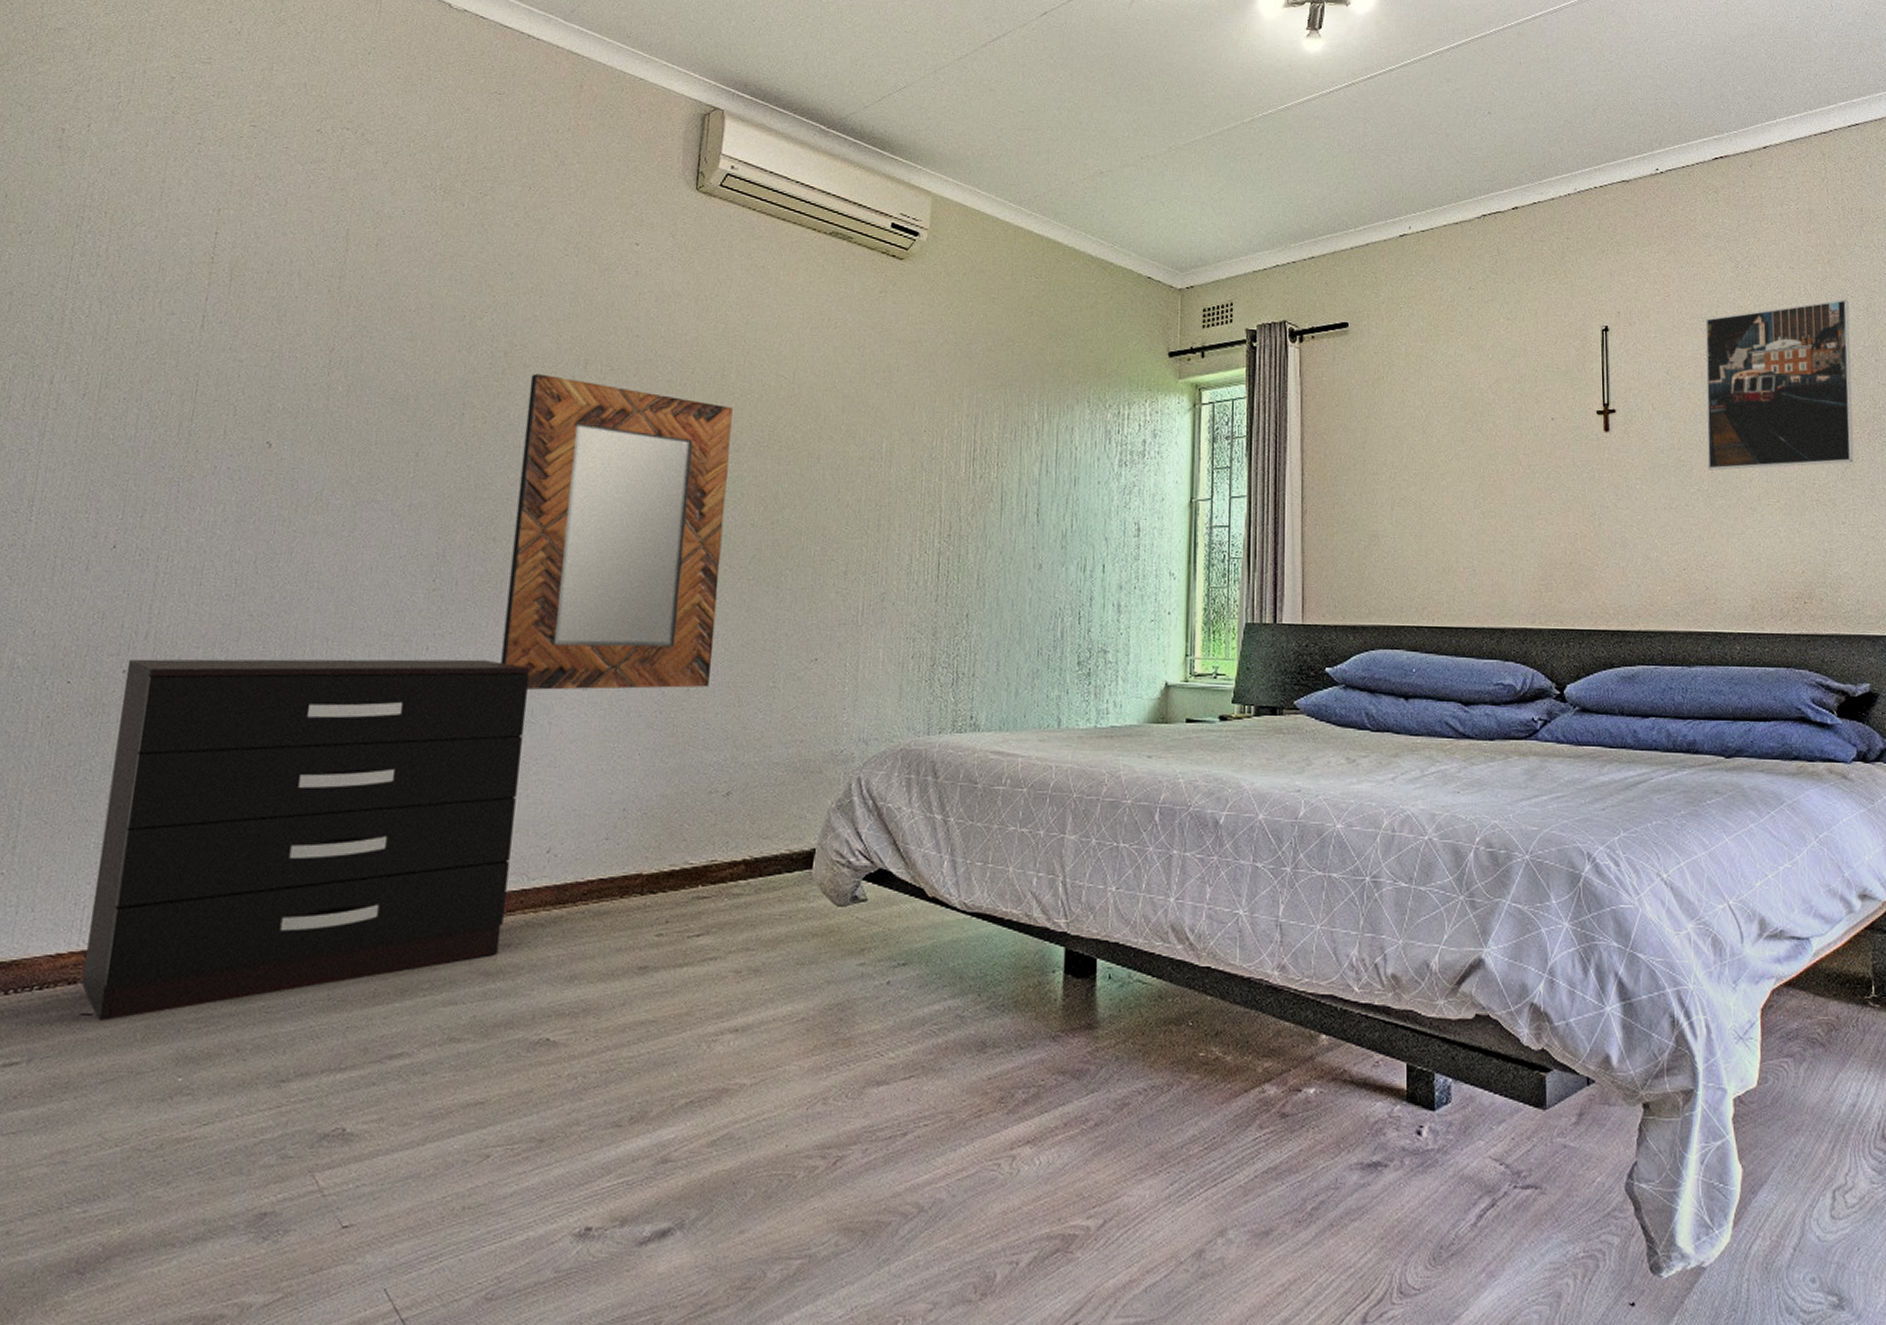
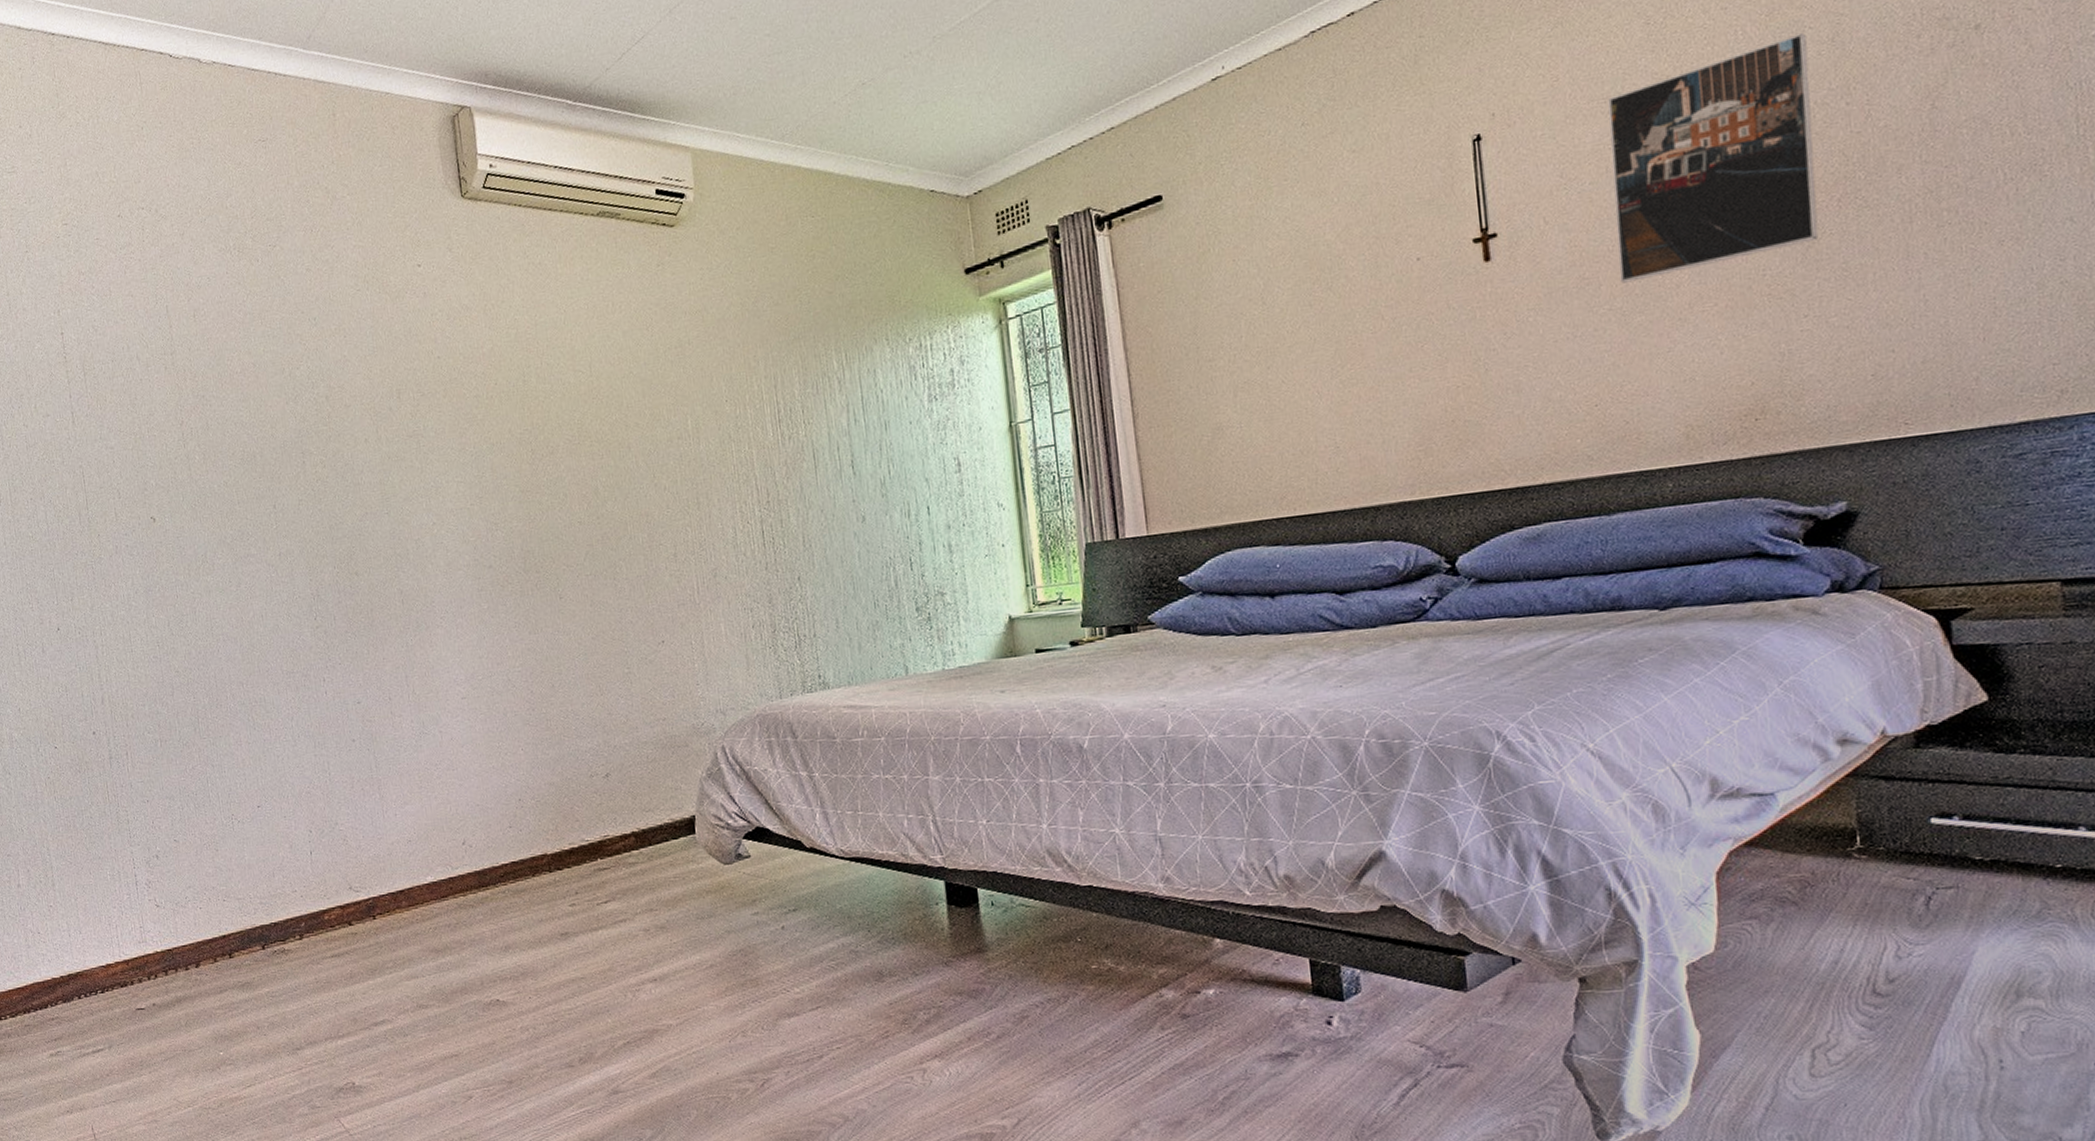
dresser: present [82,659,529,1021] -> none [94,683,442,1013]
home mirror: present [501,373,733,690] -> none [354,410,571,704]

